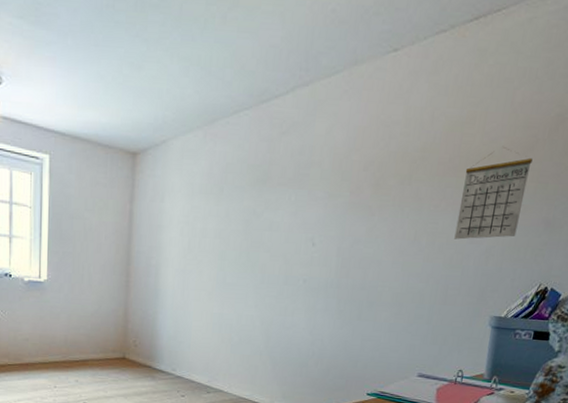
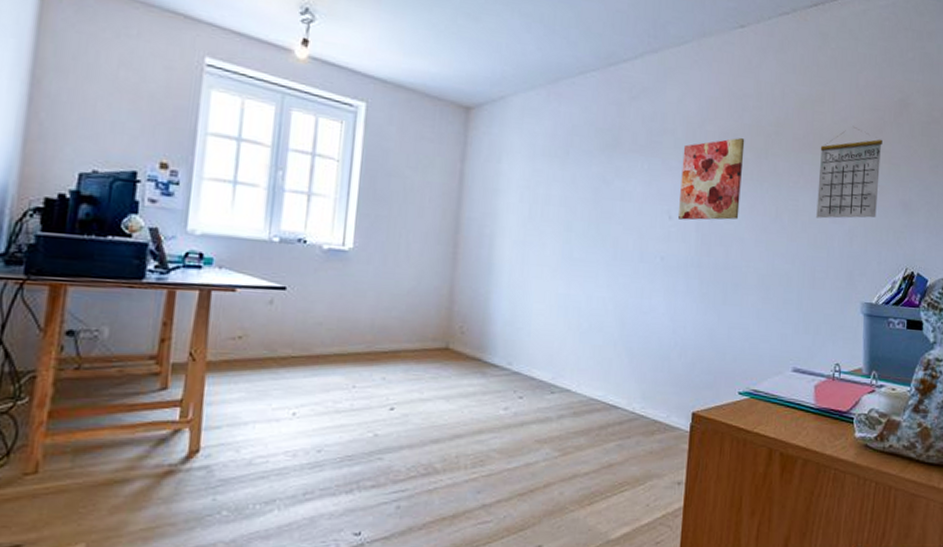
wall art: none [321,166,390,246] -> present [678,138,745,220]

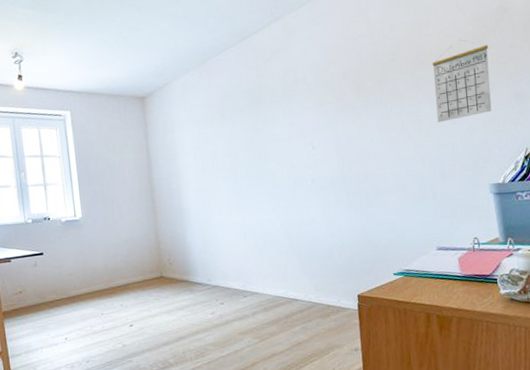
wall art: present [678,138,745,220] -> none [315,72,371,148]

